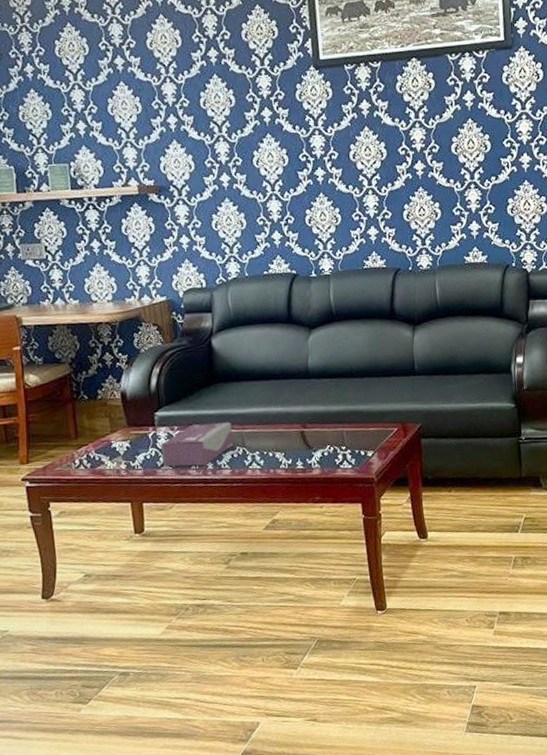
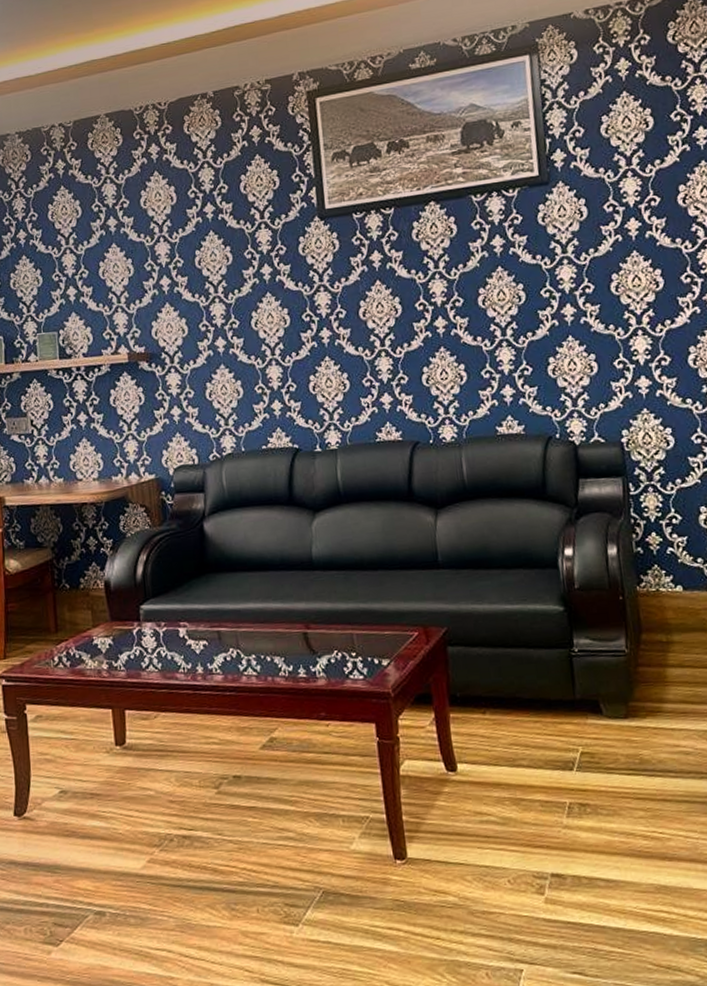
tissue box: present [160,422,234,467] -> none [145,619,227,670]

